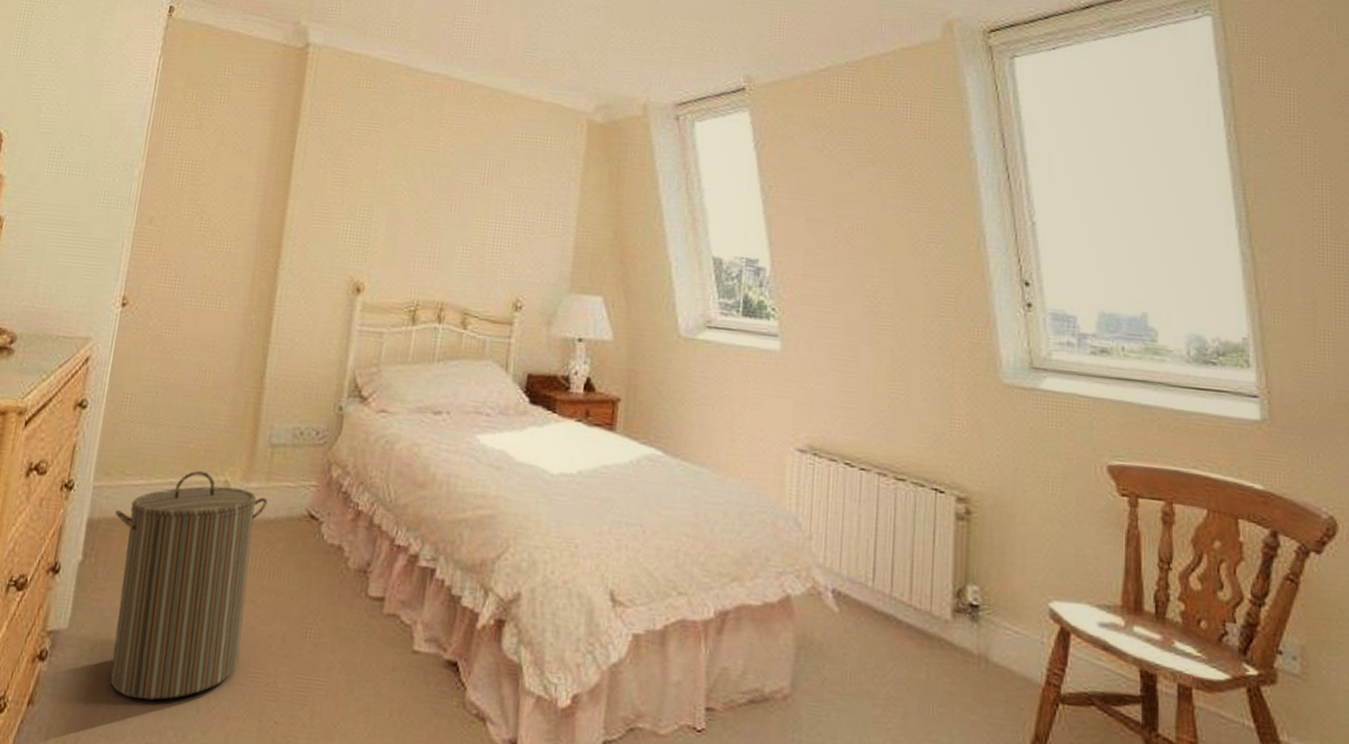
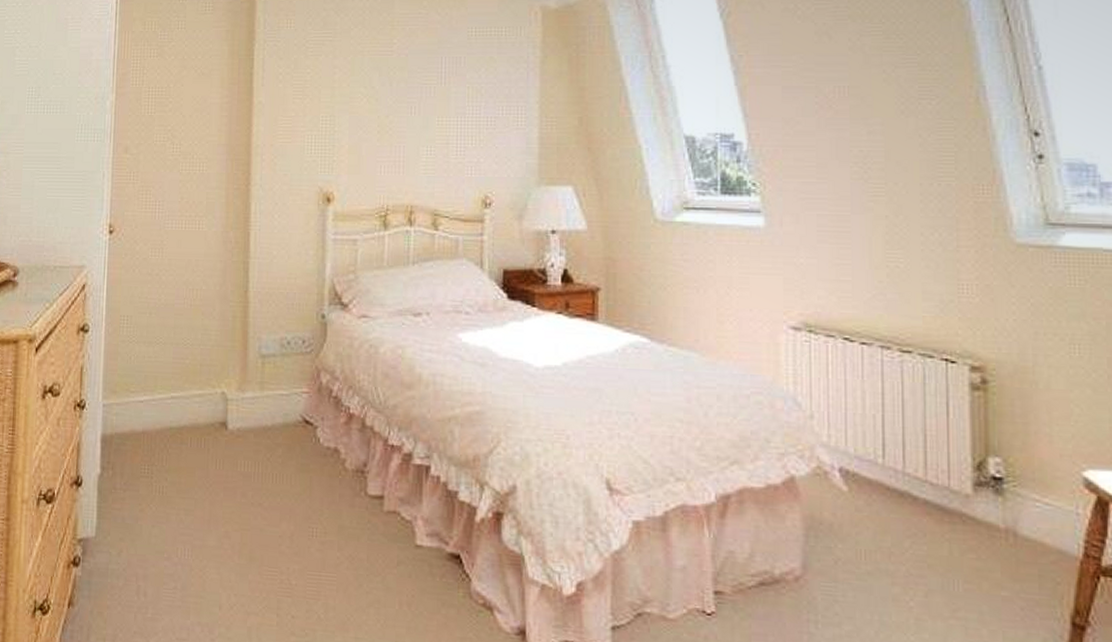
laundry hamper: present [109,470,268,700] -> none [125,384,264,599]

